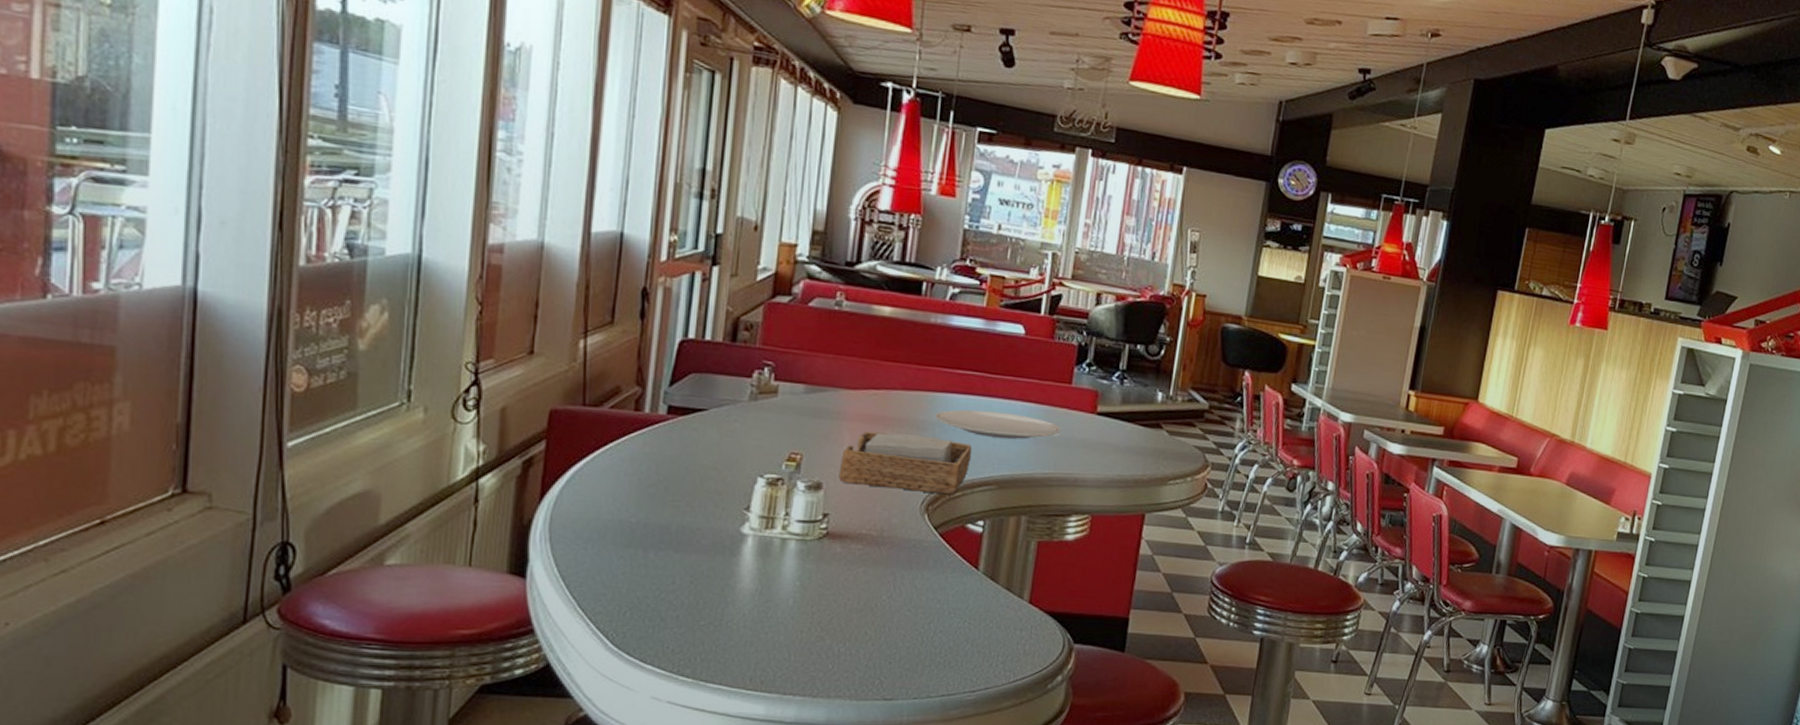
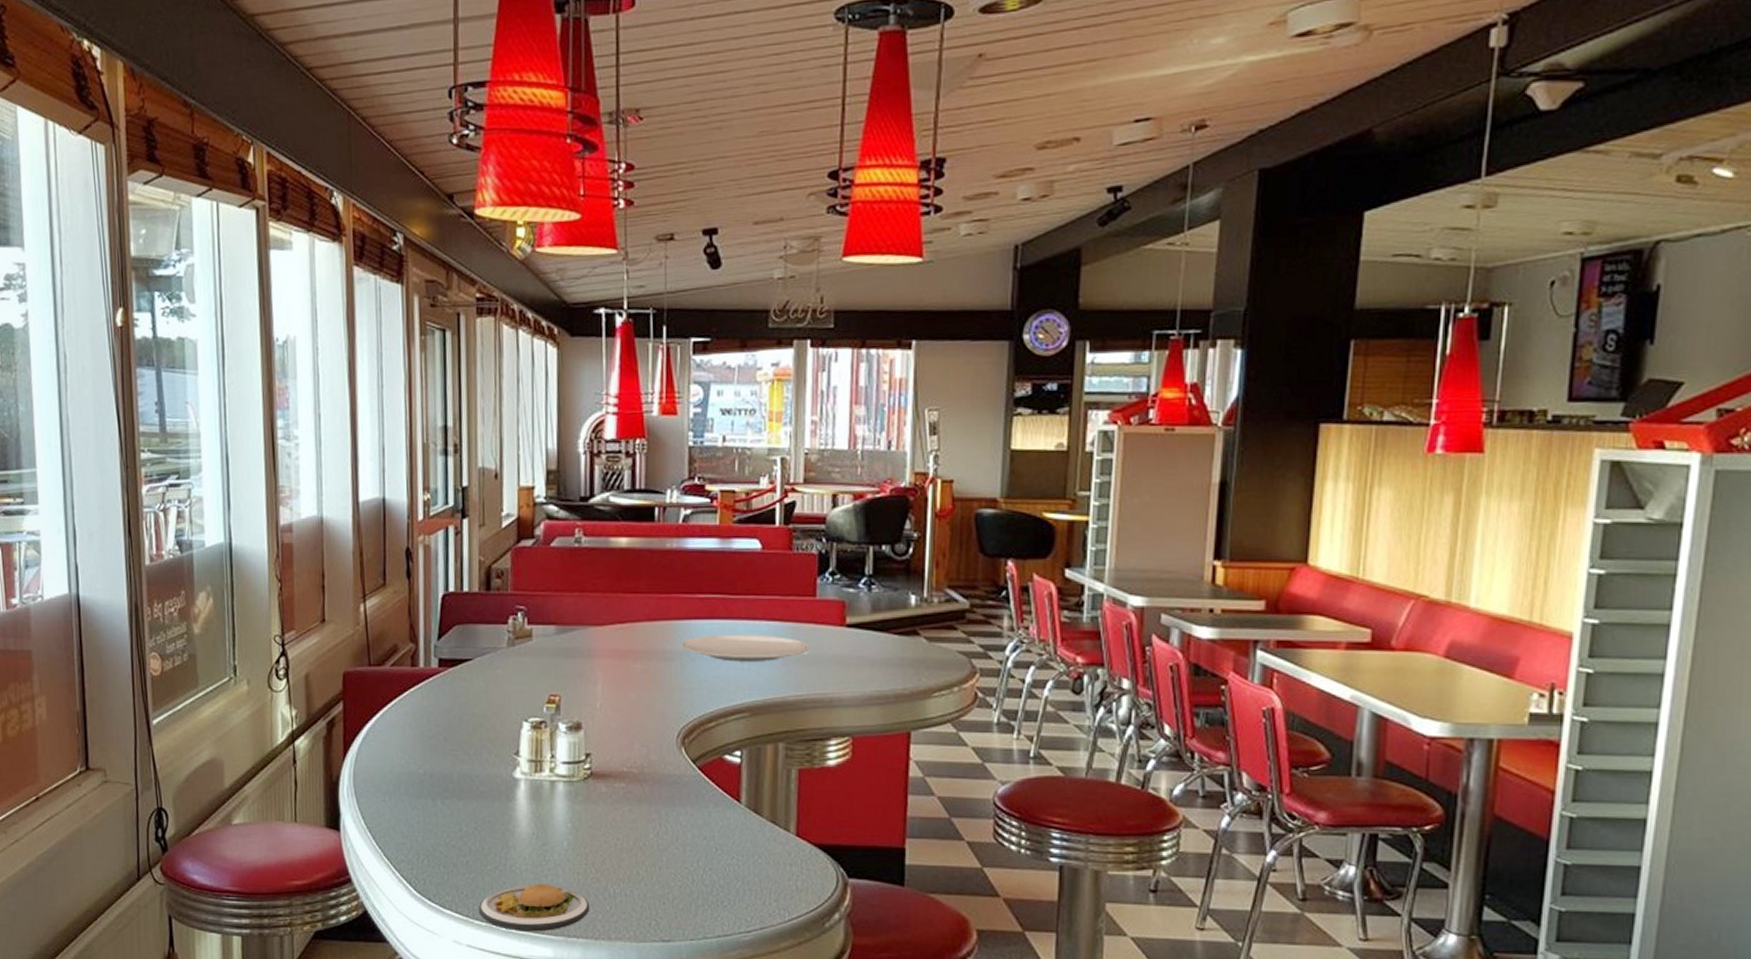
hamburger: none [684,640,811,689] -> present [478,884,590,932]
napkin holder: present [838,431,973,495] -> none [595,665,722,726]

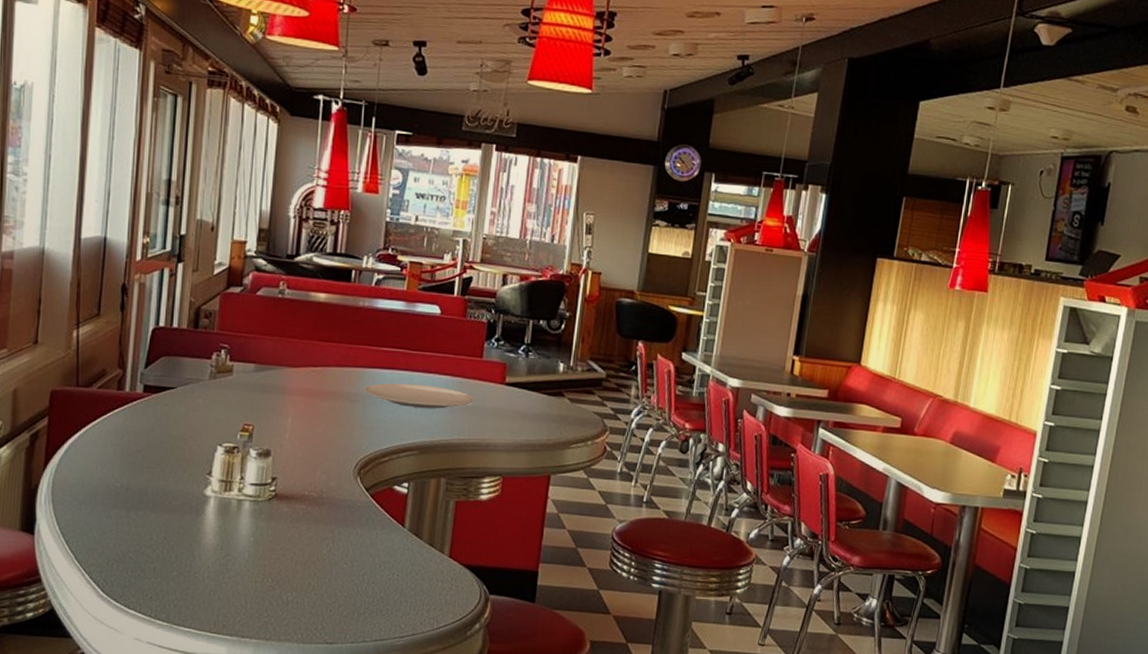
hamburger: present [478,884,590,932] -> none [160,589,264,632]

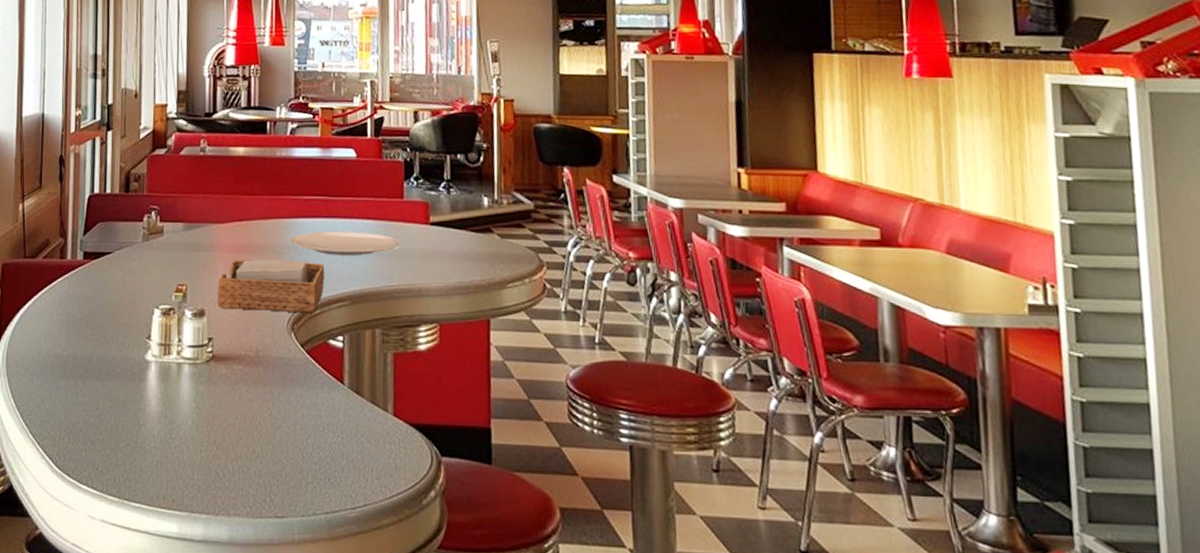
napkin holder: none [284,404,397,460] -> present [217,258,325,313]

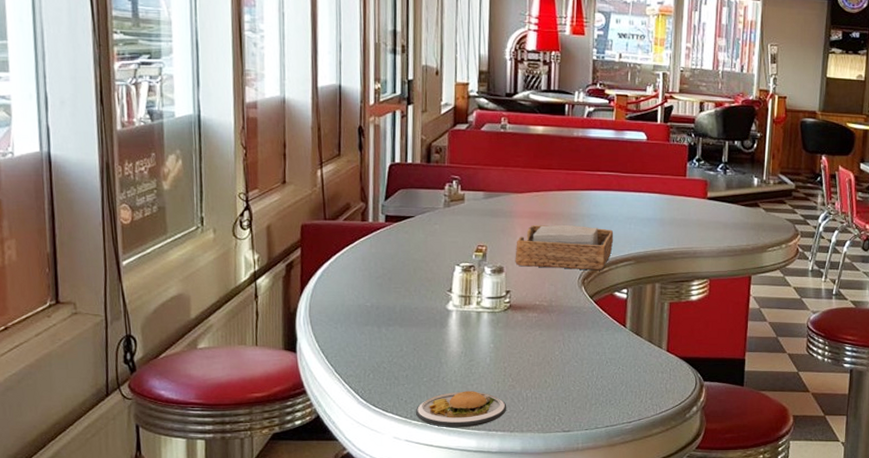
hamburger: none [111,460,211,507] -> present [415,391,507,428]
plate: present [290,231,400,255] -> none [583,202,680,223]

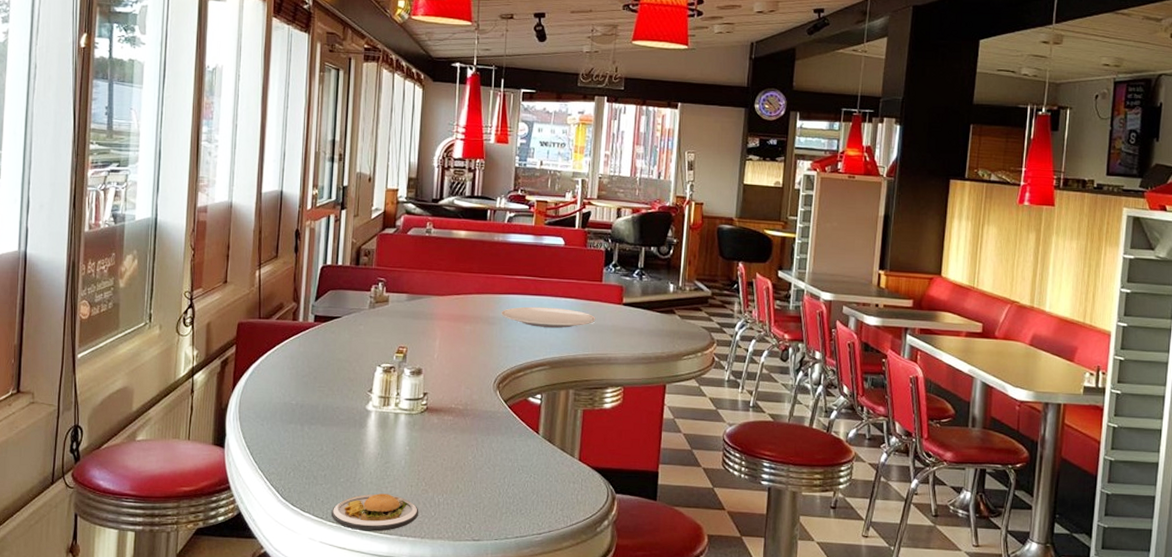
napkin holder: present [515,224,614,271] -> none [433,327,530,375]
plate: none [583,202,680,223] -> present [501,306,596,328]

